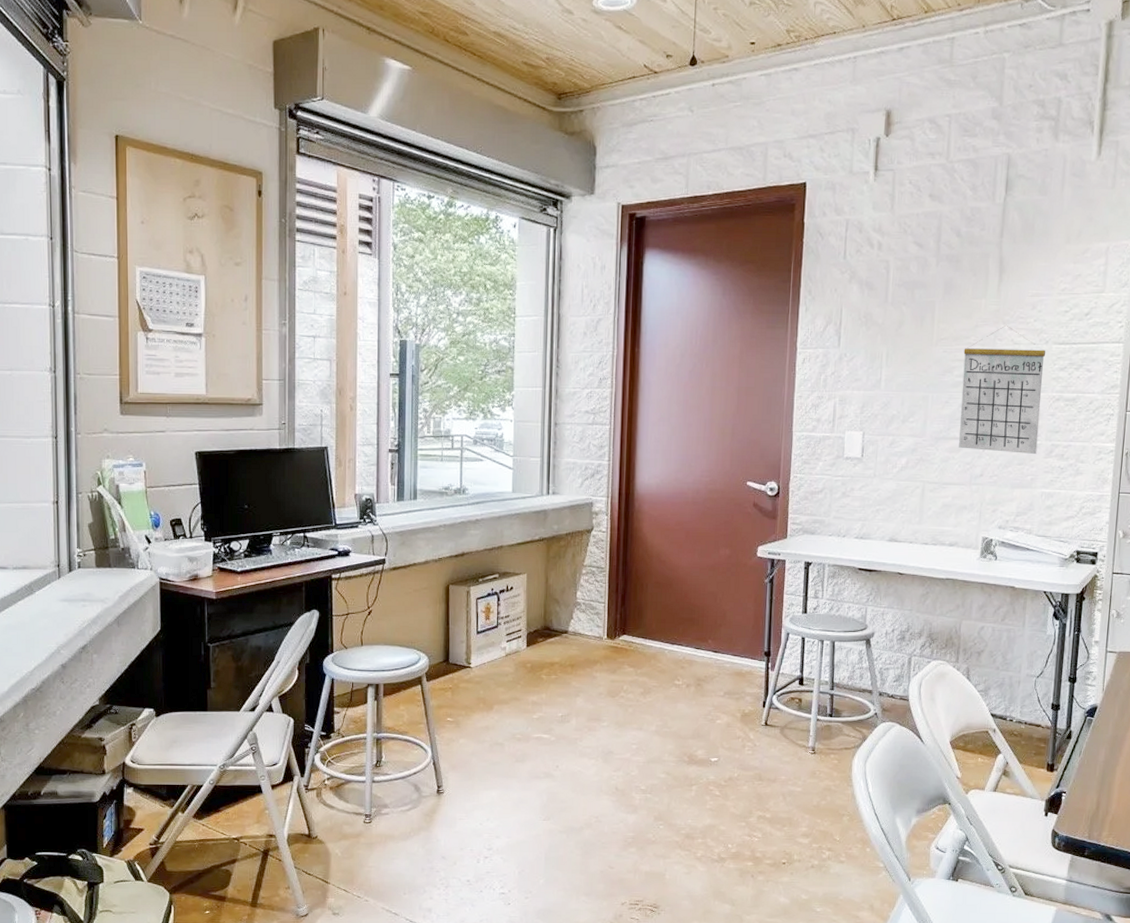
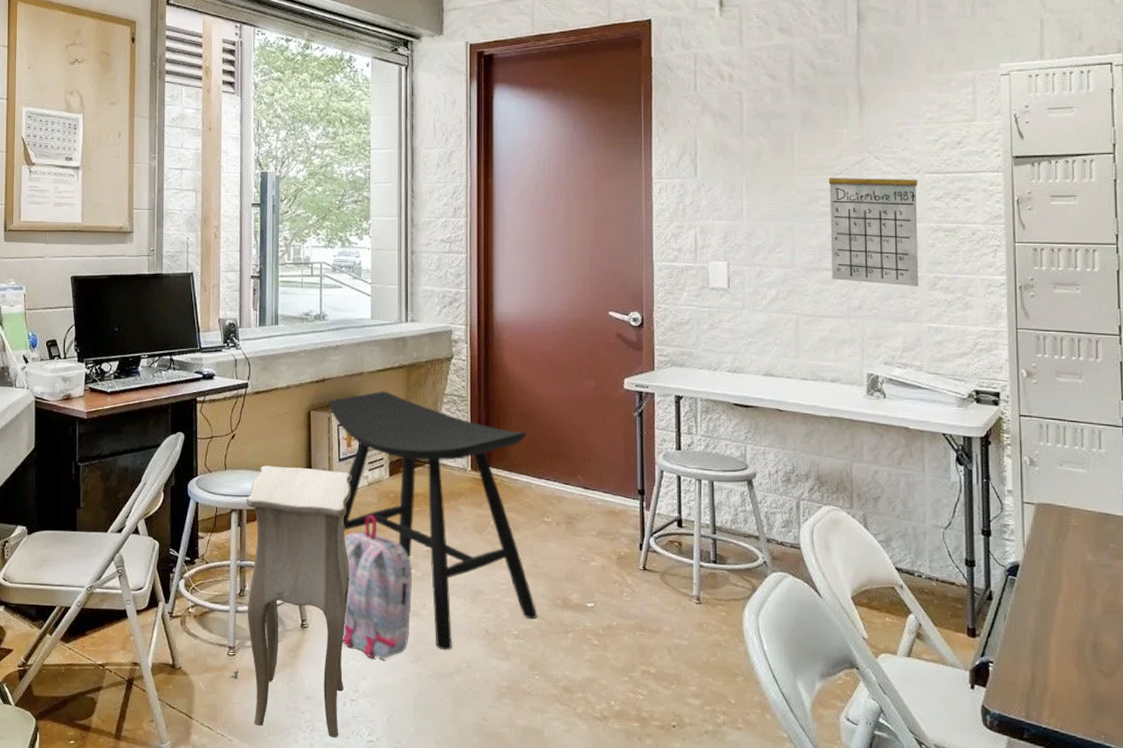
side table: none [366,640,489,893] -> present [230,465,352,738]
backpack: none [459,684,547,819] -> present [323,514,413,659]
stool: none [467,564,665,807] -> present [329,391,538,650]

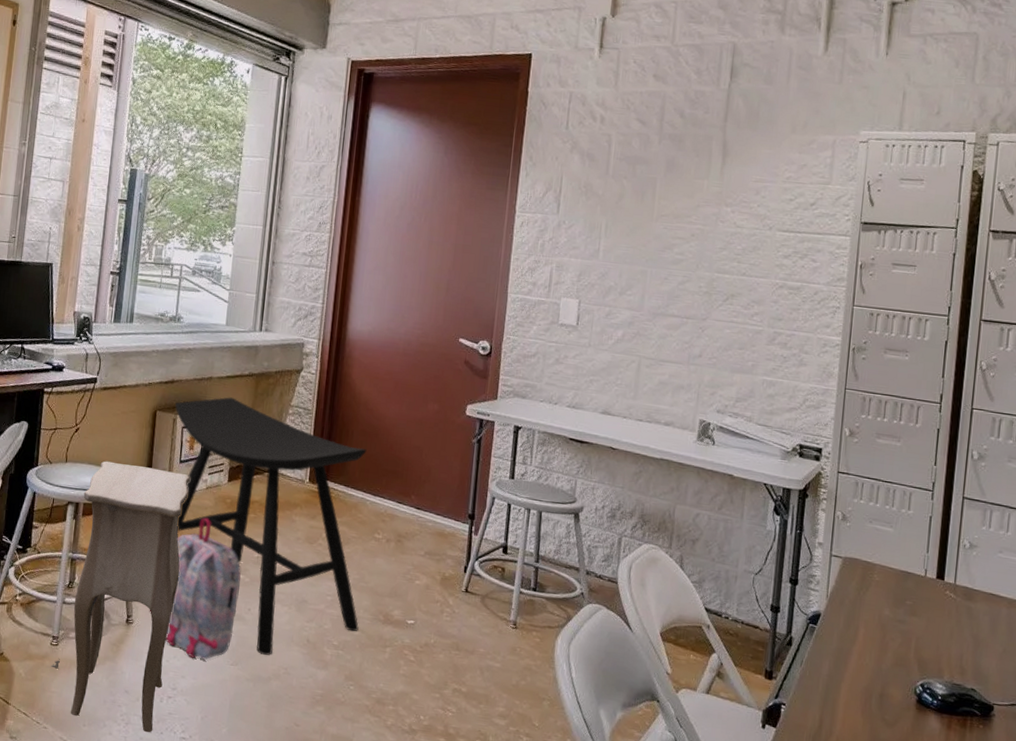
calendar: present [828,154,919,287] -> none [677,207,770,341]

